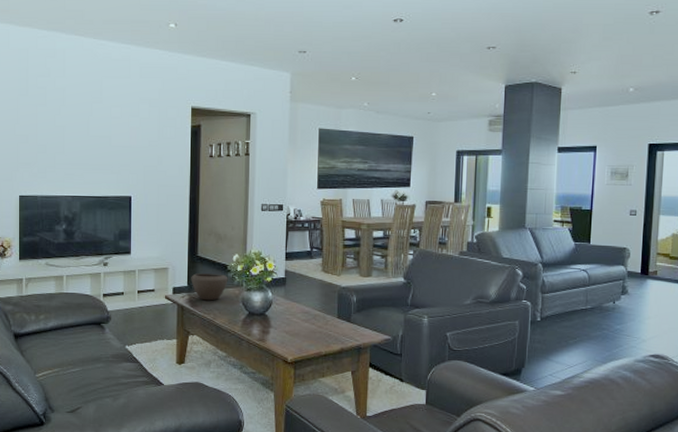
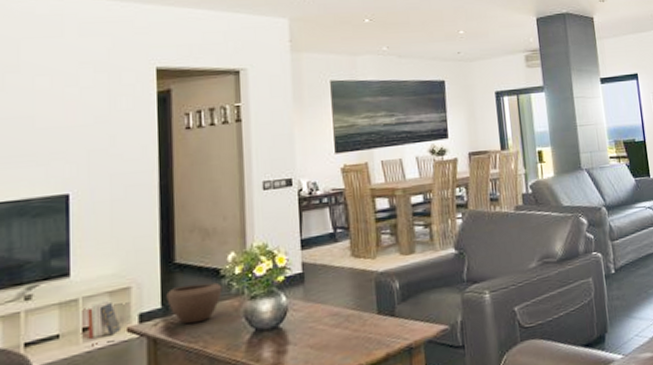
books: none [141,273,161,299] -> present [88,299,120,339]

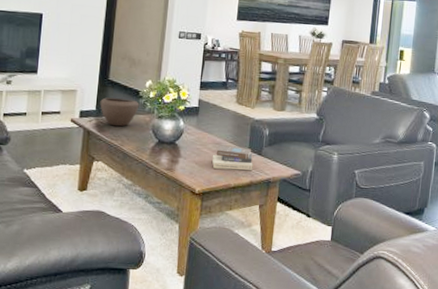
books: present [88,299,120,339] -> none [45,94,67,122]
books: none [331,311,387,348] -> present [211,145,253,171]

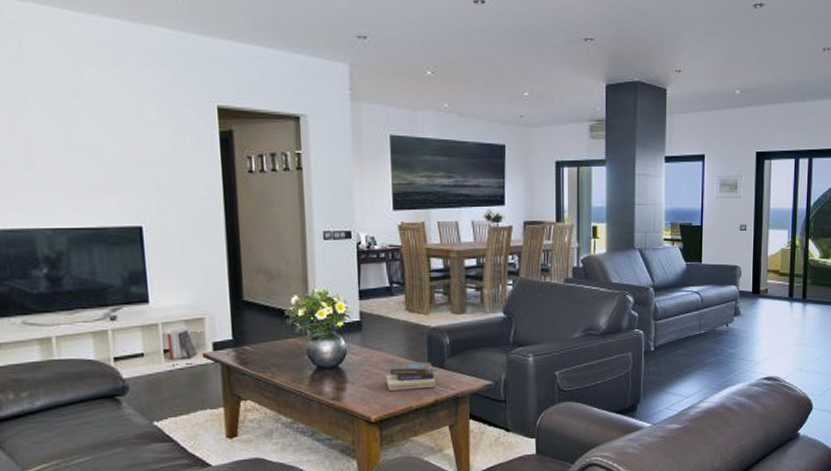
books: none [45,94,67,122] -> present [167,326,197,360]
bowl: present [100,97,140,127] -> none [236,321,287,356]

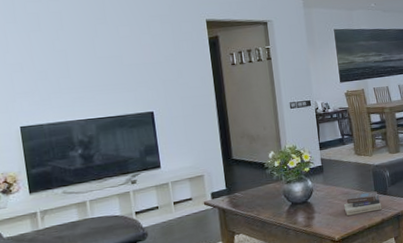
books: present [167,326,197,360] -> none [176,183,199,209]

